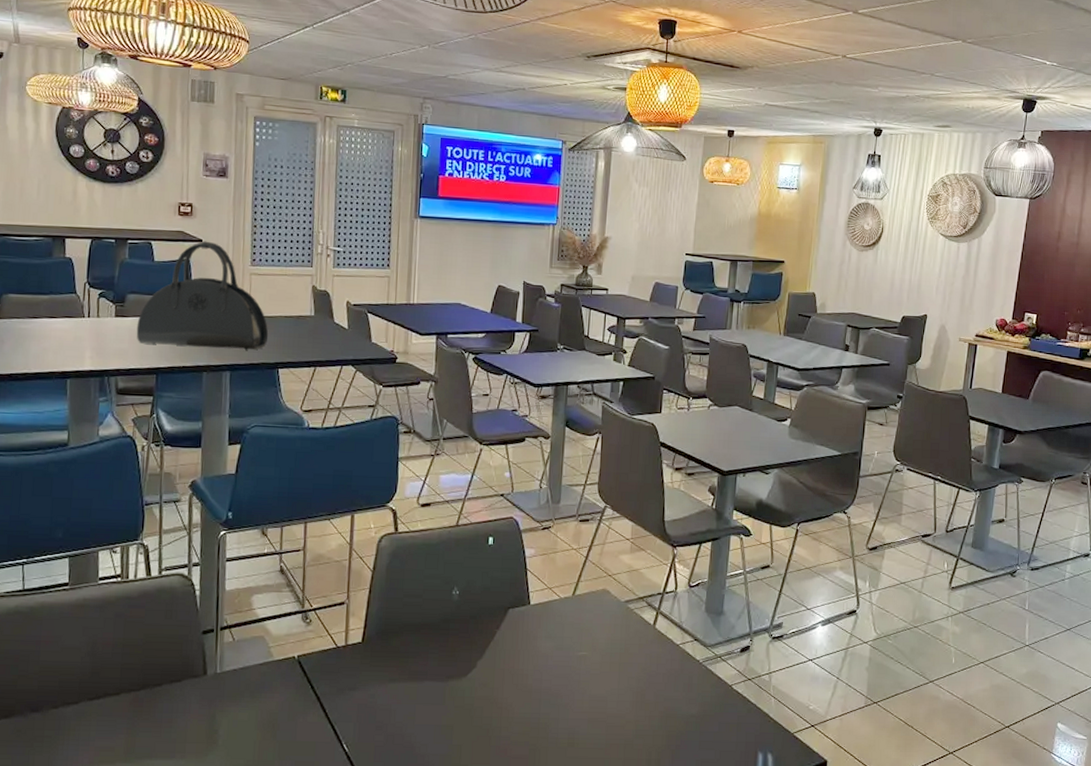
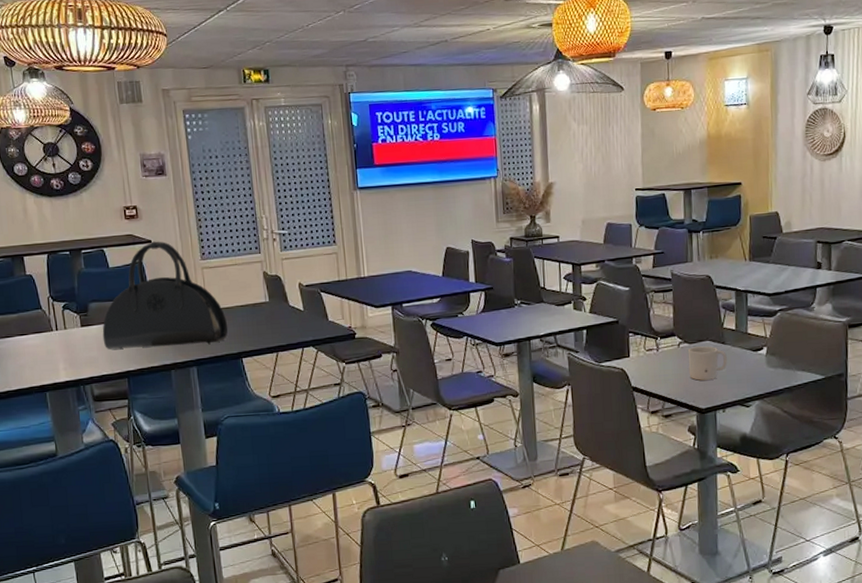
mug: none [715,410,753,444] -> present [687,346,727,381]

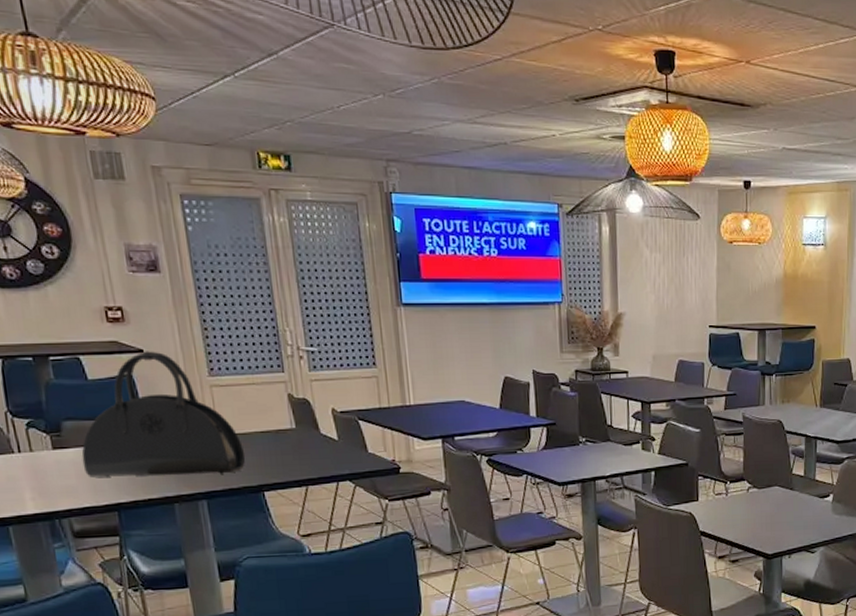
mug: present [687,346,727,381] -> none [756,491,795,526]

